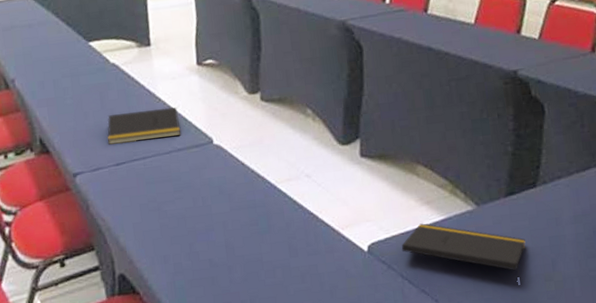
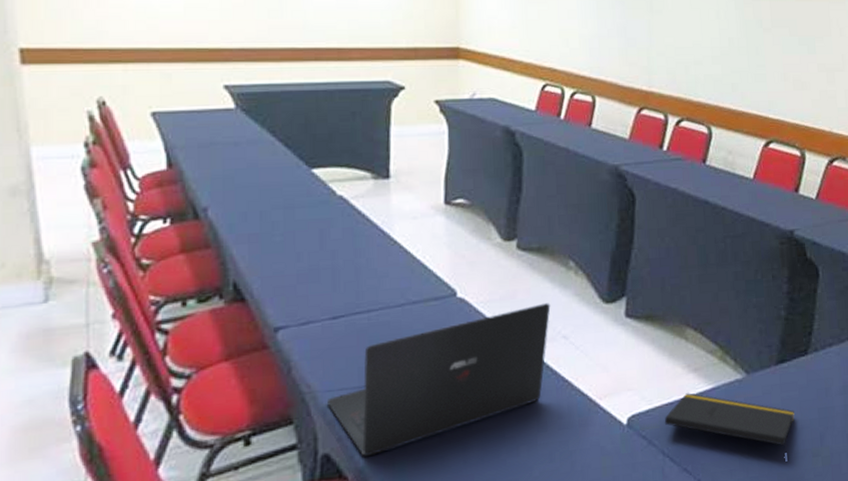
notepad: present [107,106,181,145] -> none [323,251,418,293]
laptop: none [119,146,294,277] -> present [327,303,551,457]

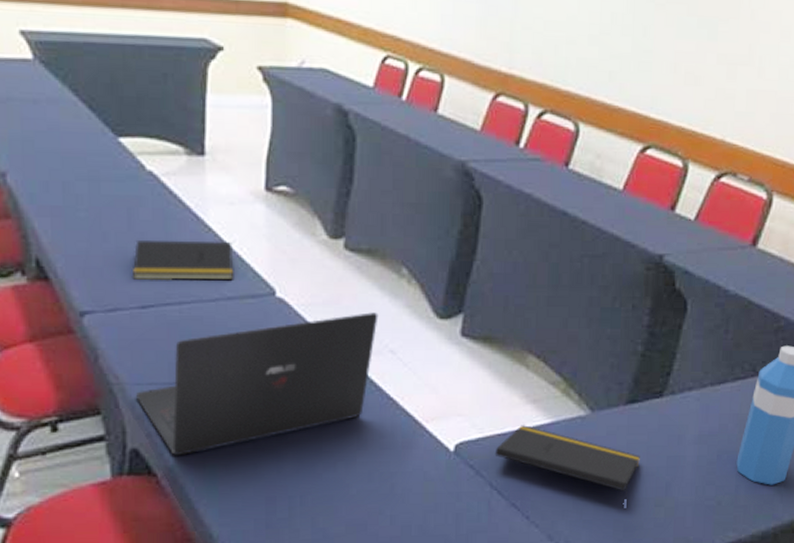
notepad: none [323,251,418,293] -> present [132,239,234,281]

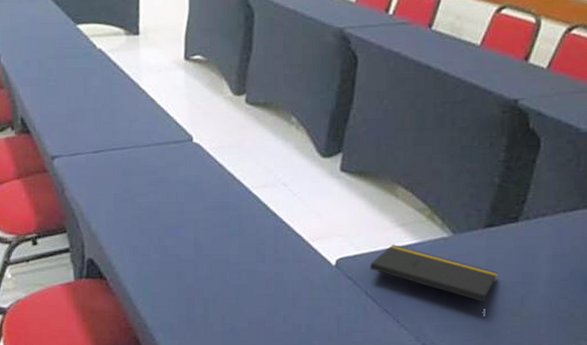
notepad: present [132,239,234,281] -> none [87,100,162,132]
laptop: present [136,312,379,456] -> none [91,153,273,265]

